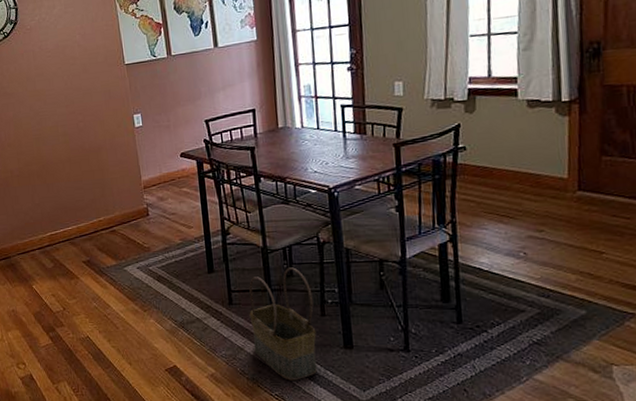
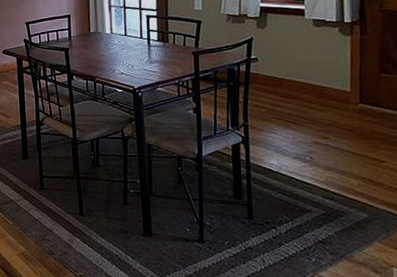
basket: present [249,267,317,381] -> none [58,158,119,263]

